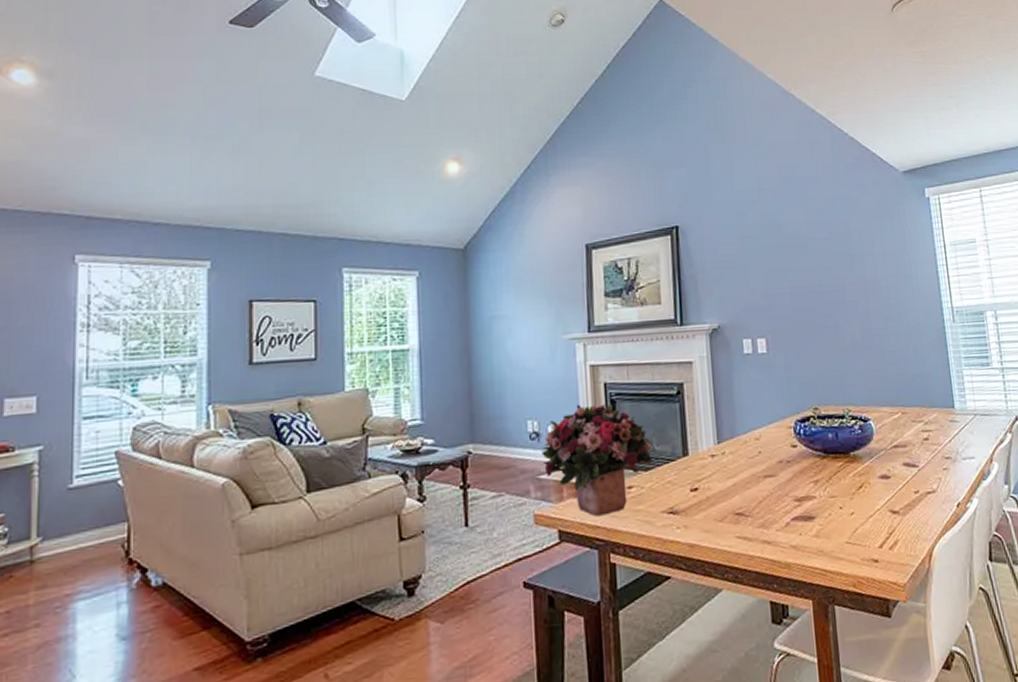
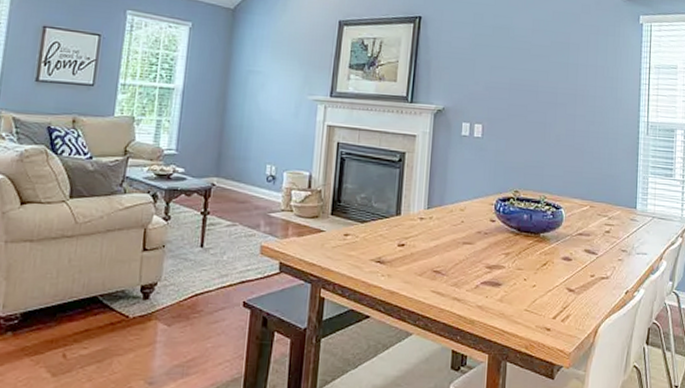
bouquet: present [542,403,655,517] -> none [274,157,371,256]

